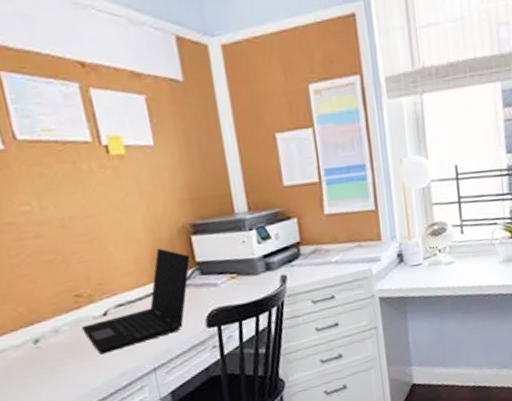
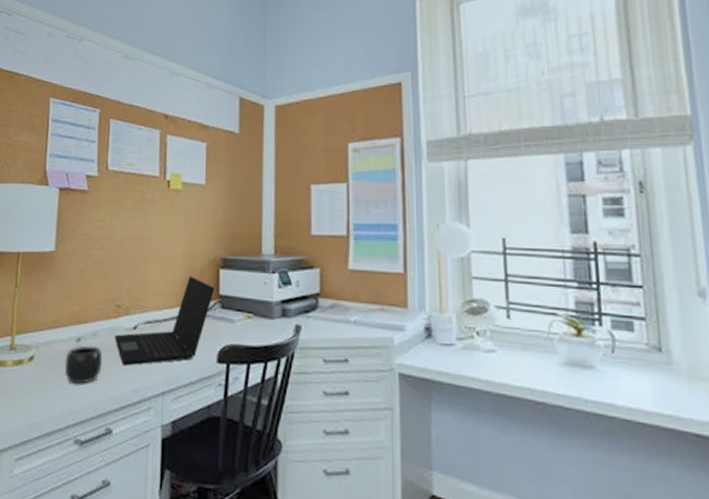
mug: none [24,343,75,387] -> present [64,345,103,384]

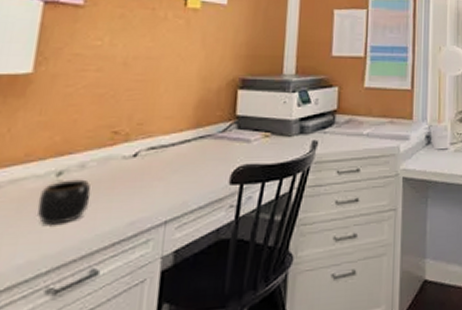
laptop: present [115,275,215,366] -> none [108,97,231,198]

